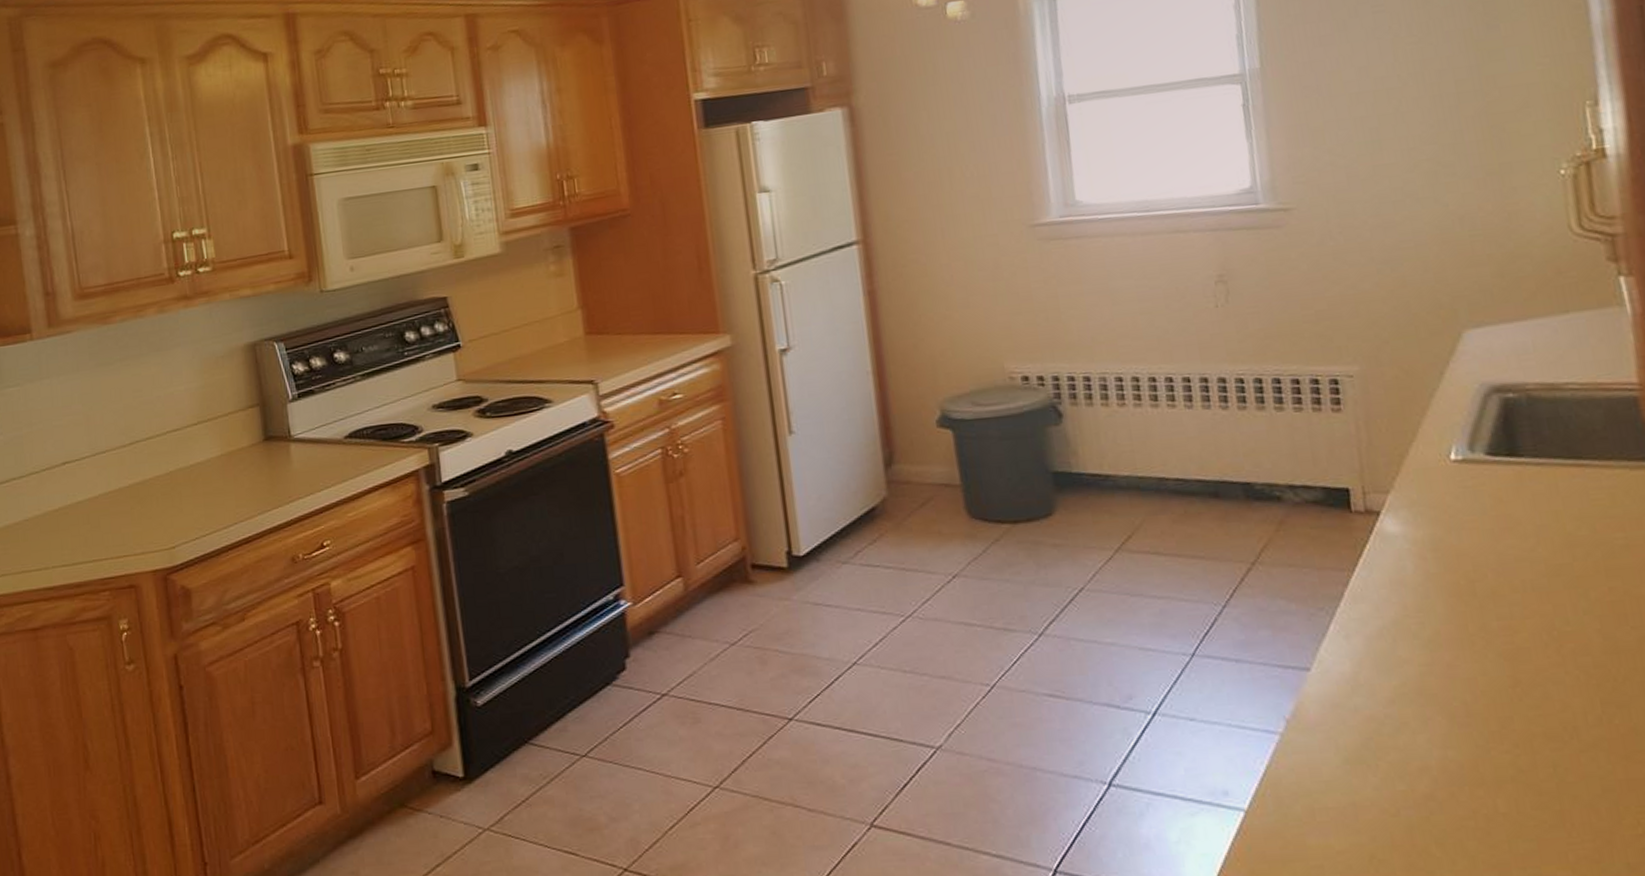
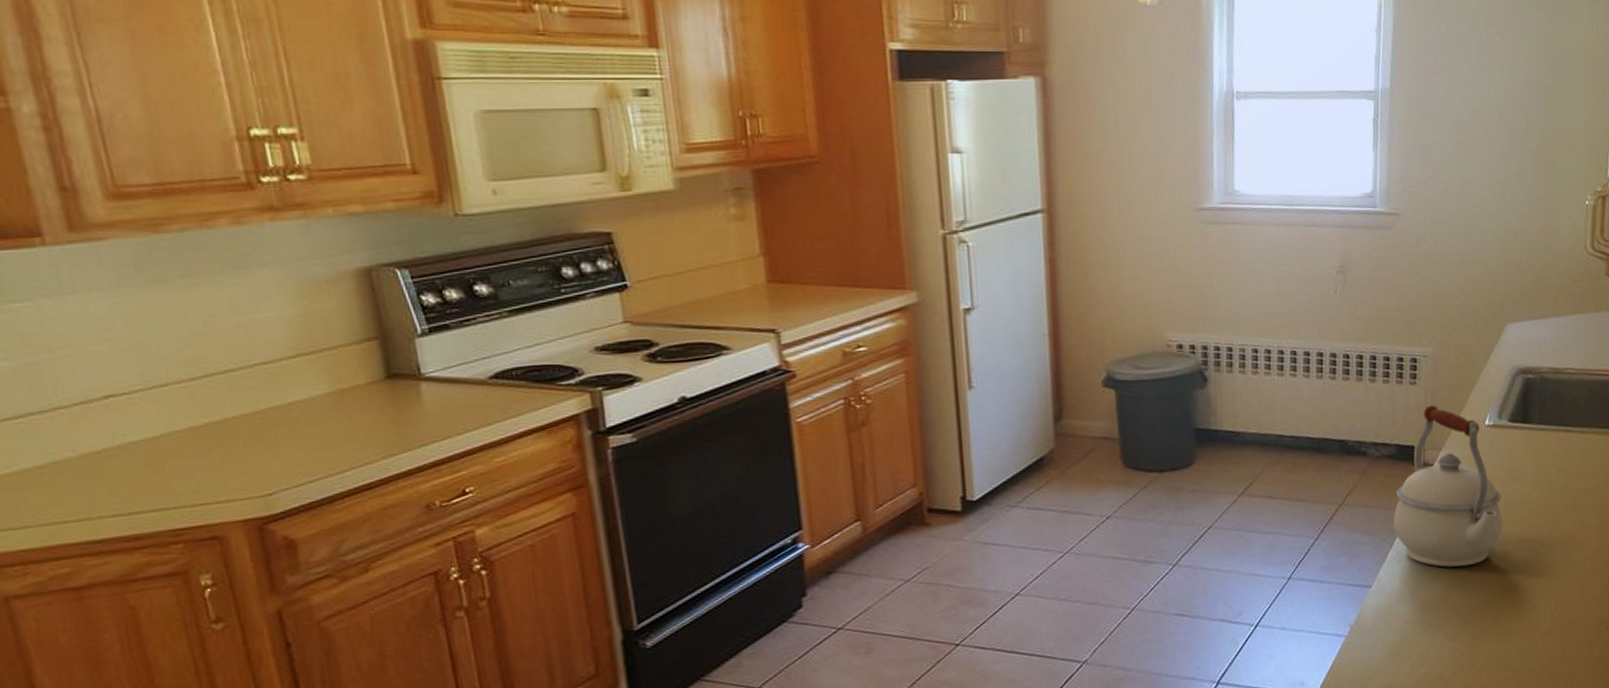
kettle: none [1330,436,1498,648] -> present [1393,405,1503,567]

